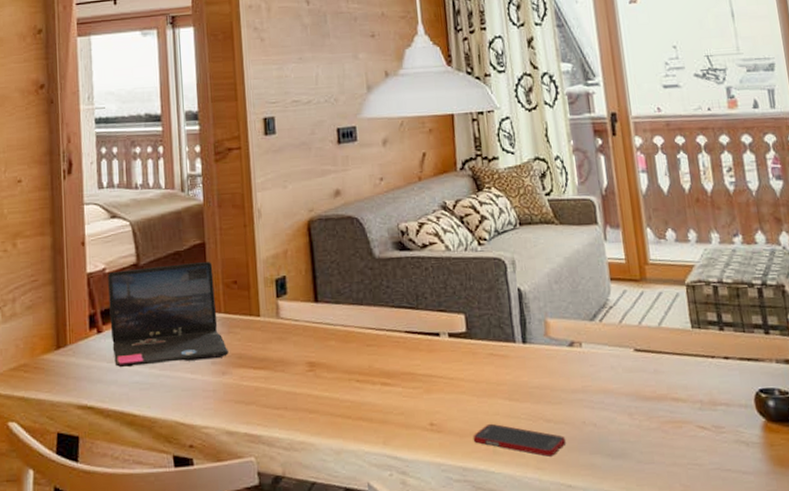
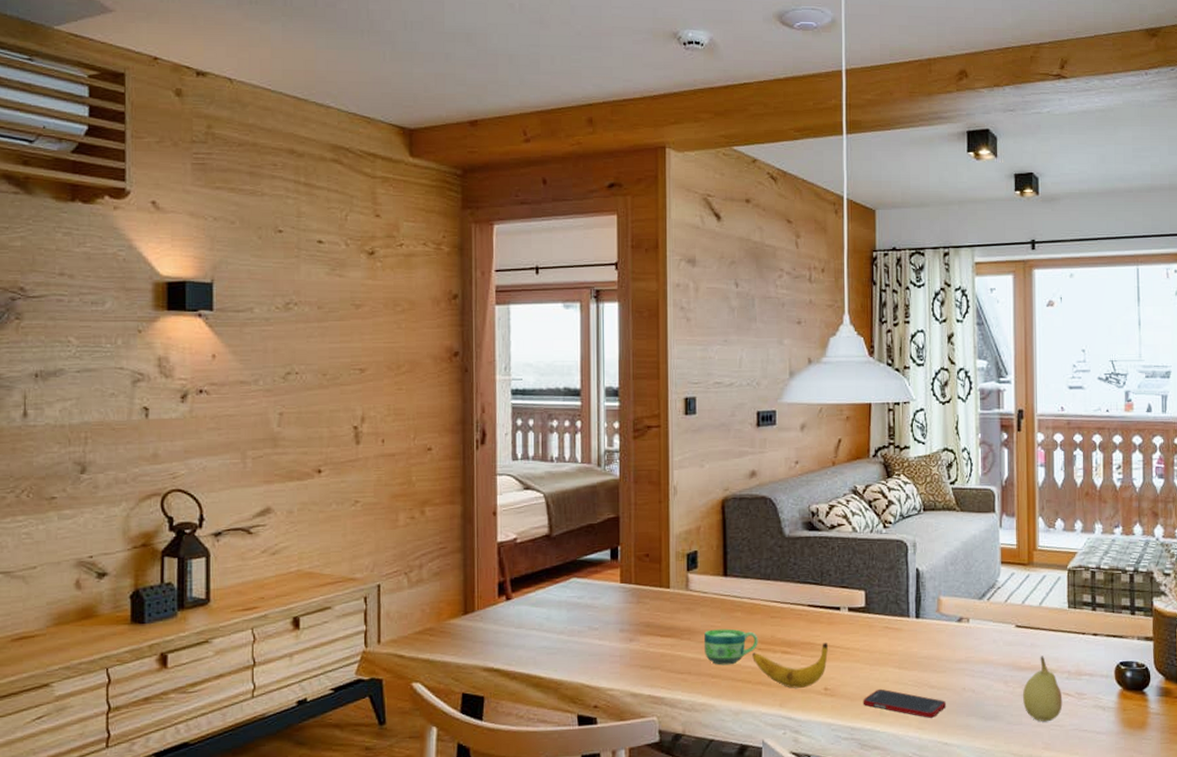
laptop: present [108,262,229,368] -> none [519,535,637,633]
cup: none [298,359,356,400] -> present [703,628,758,666]
banana: none [350,373,431,424] -> present [752,643,828,688]
fruit: none [650,383,699,461] -> present [1022,656,1063,722]

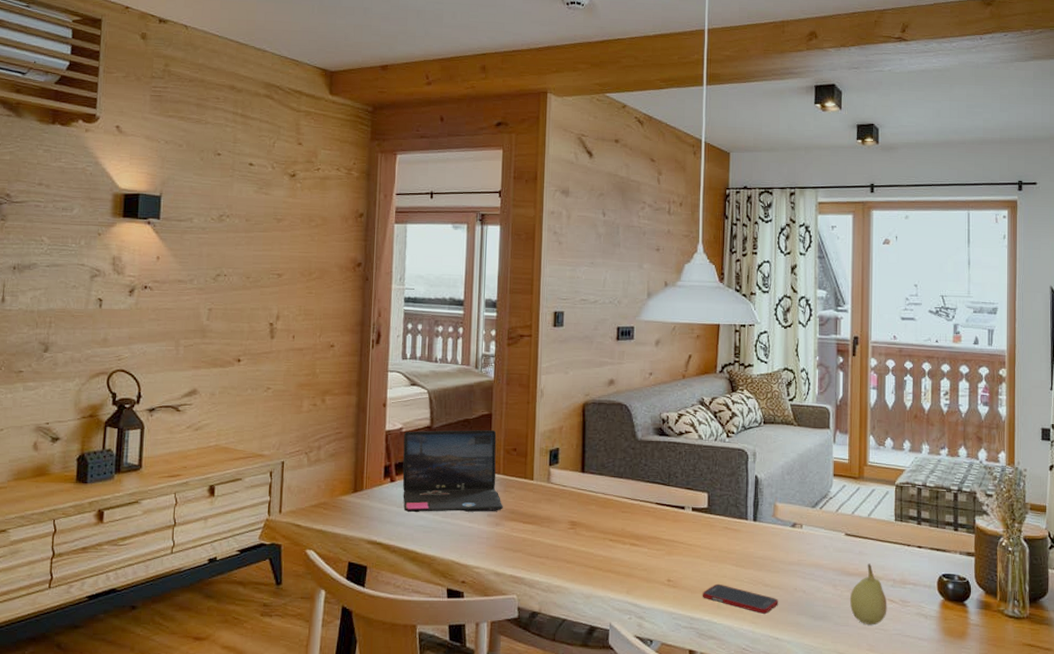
laptop: none [519,535,637,633] -> present [402,430,503,513]
cup: present [703,628,758,666] -> none [561,519,610,553]
banana: present [752,643,828,688] -> none [604,538,672,578]

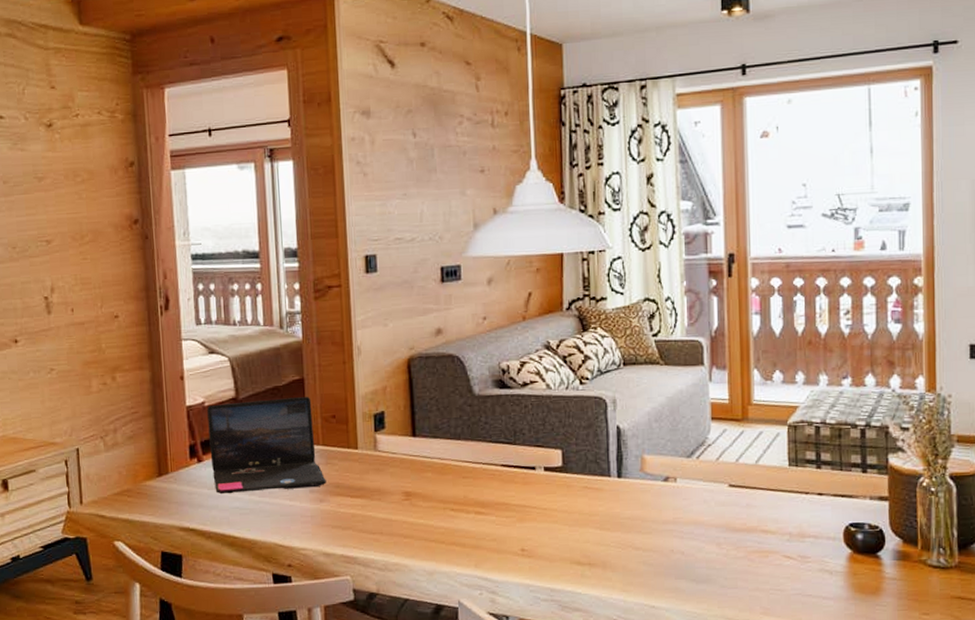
cell phone: present [702,583,779,614] -> none [562,550,653,580]
fruit: present [849,563,887,626] -> none [737,517,784,586]

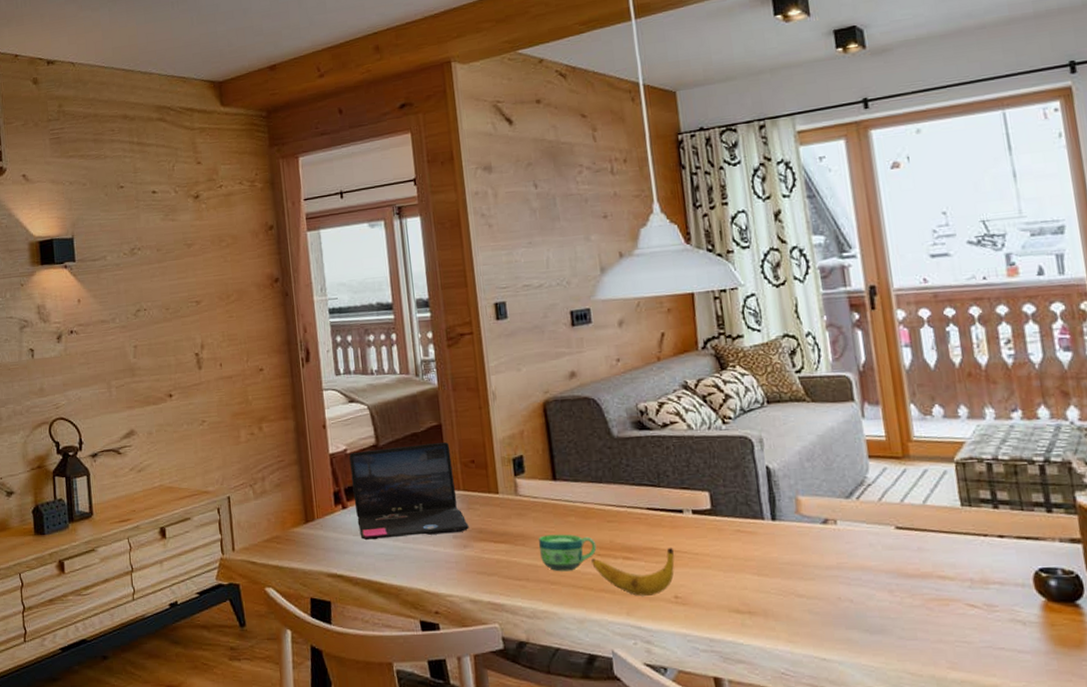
cup: none [394,489,451,526] -> present [539,534,597,572]
banana: none [445,503,524,549] -> present [591,548,675,596]

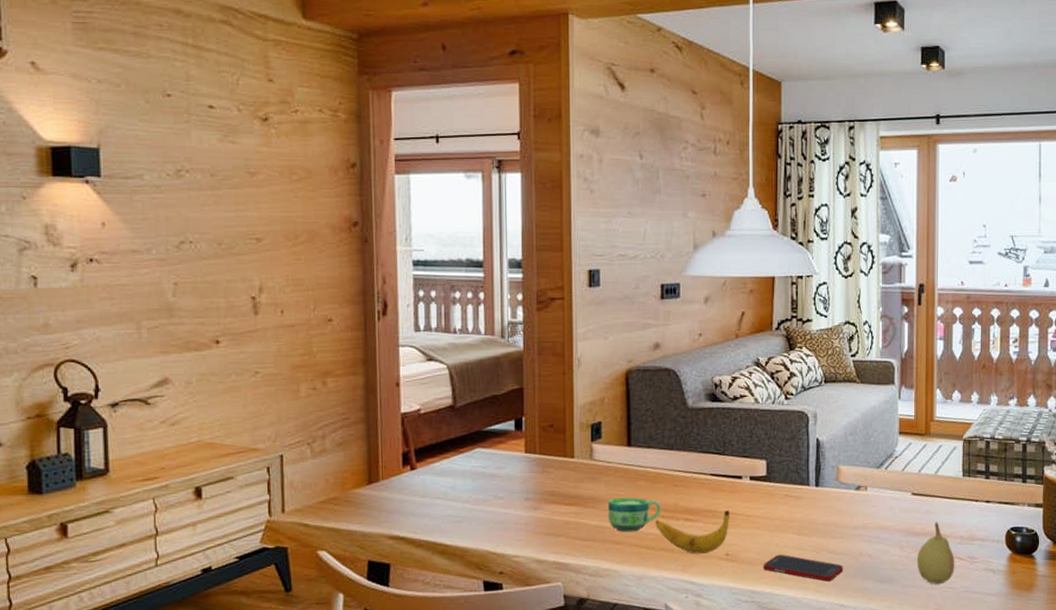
laptop: present [349,442,469,540] -> none [423,406,542,502]
cell phone: none [719,597,820,630] -> present [763,554,844,582]
fruit: none [913,561,968,638] -> present [916,522,955,585]

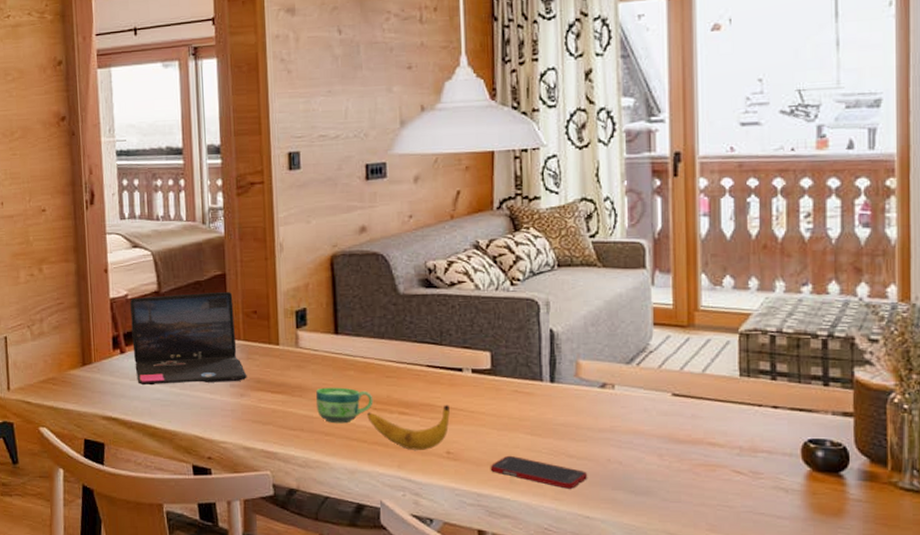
laptop: none [423,406,542,502] -> present [130,292,247,386]
fruit: present [916,522,955,585] -> none [681,428,733,502]

